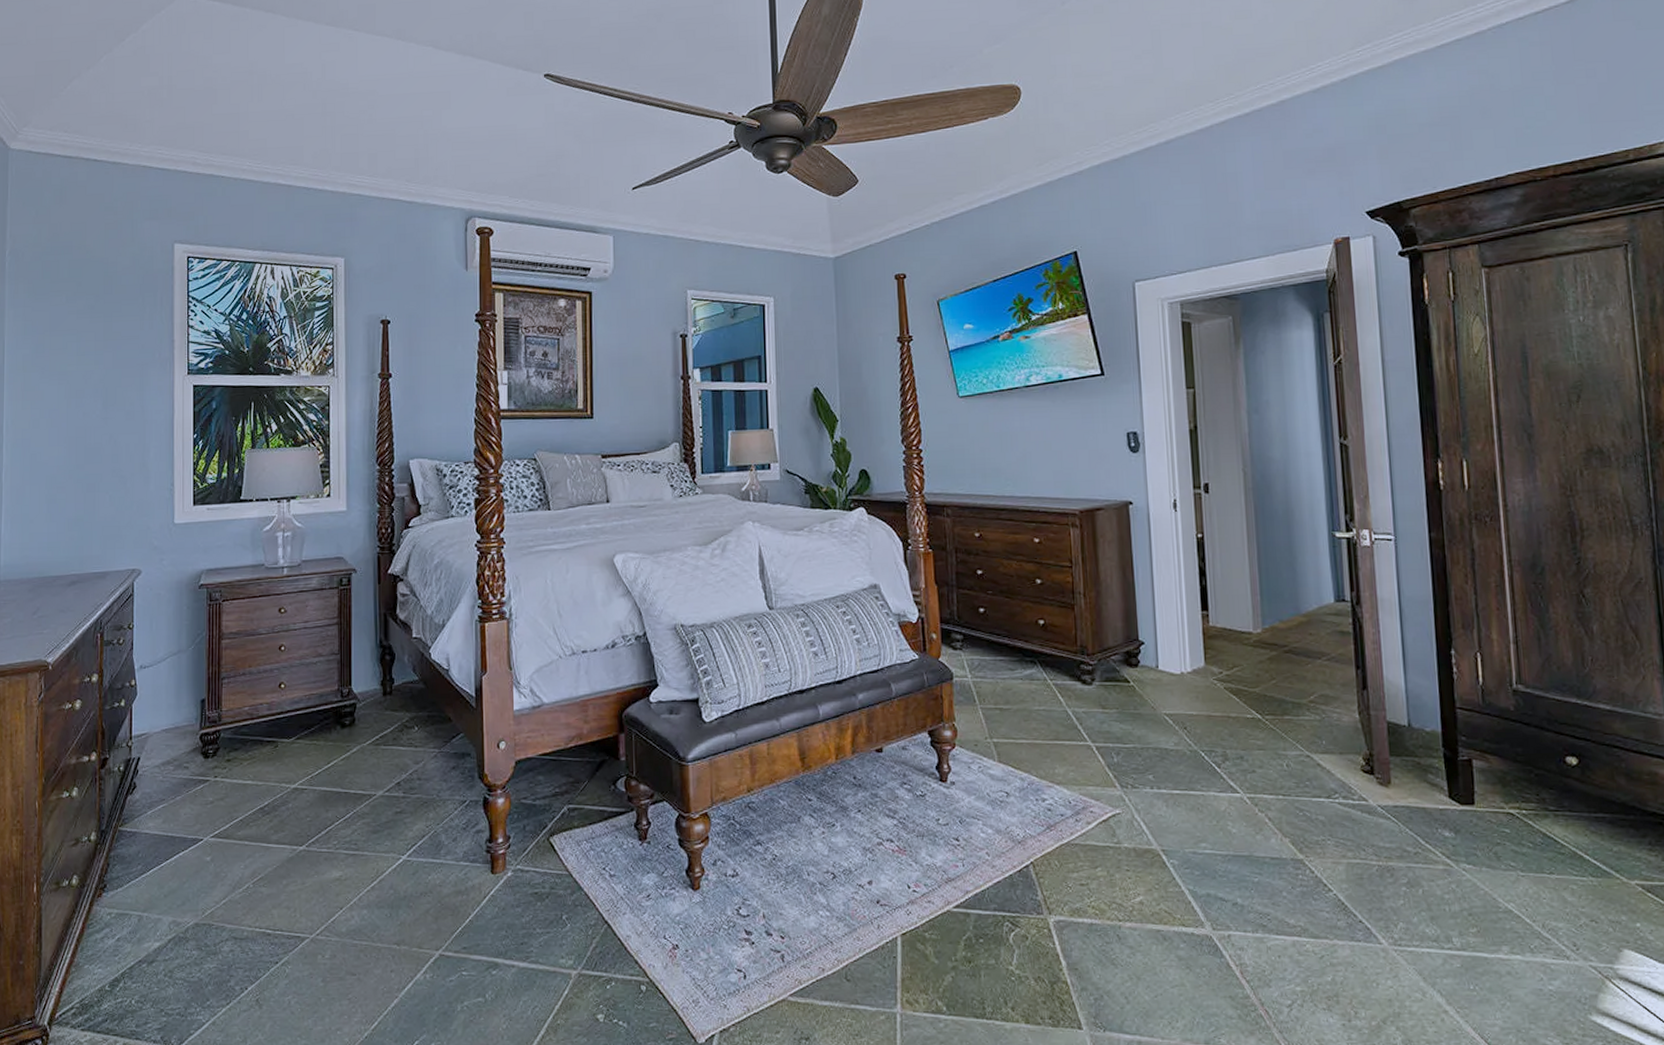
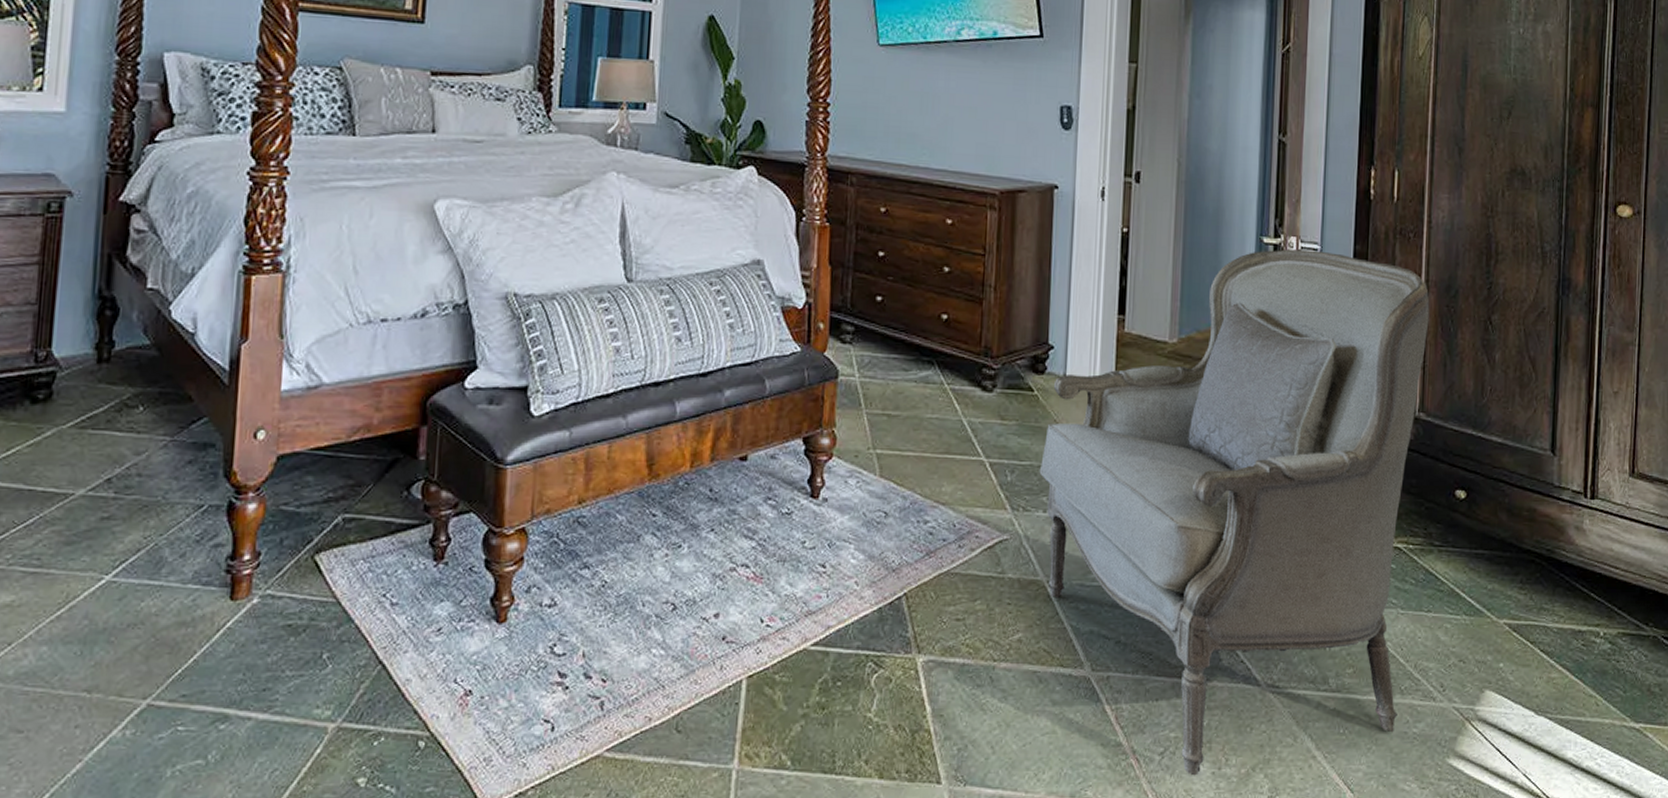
armchair: none [1142,540,1530,1027] -> present [1039,249,1430,776]

